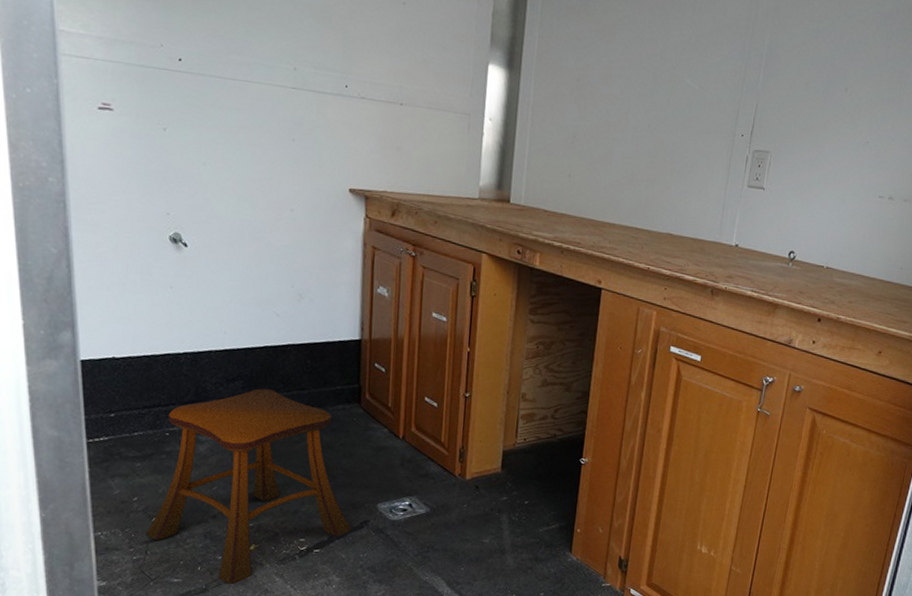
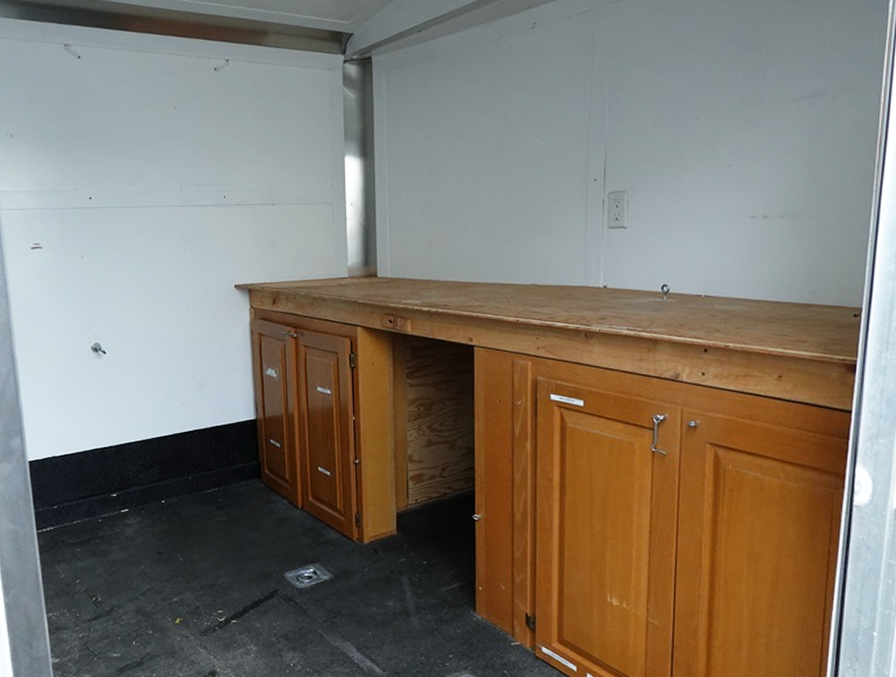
stool: present [145,388,351,585] -> none [87,473,263,658]

